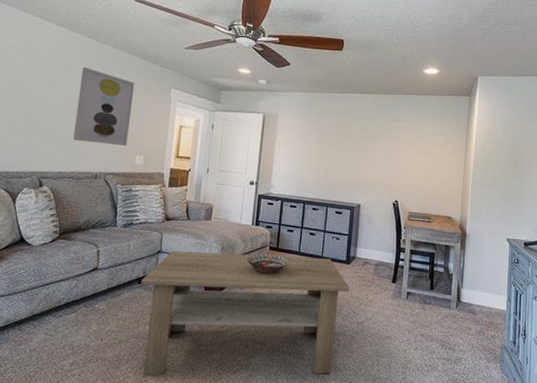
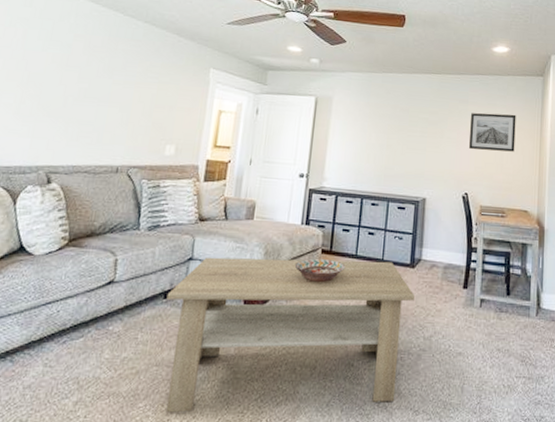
wall art: present [73,67,135,146] -> none [91,44,168,134]
wall art: none [400,129,444,165] -> present [469,113,516,152]

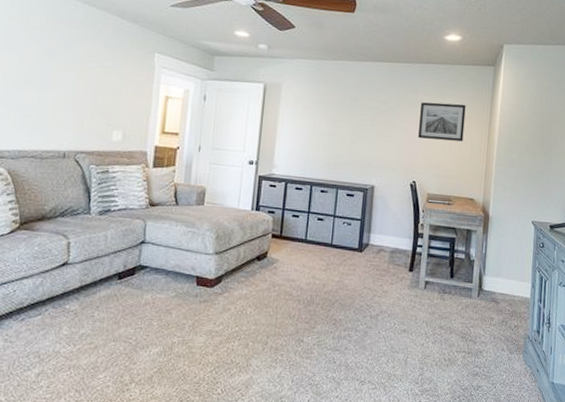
coffee table: present [165,257,415,413] -> none [121,240,362,384]
decorative bowl: present [294,258,346,283] -> none [245,242,296,266]

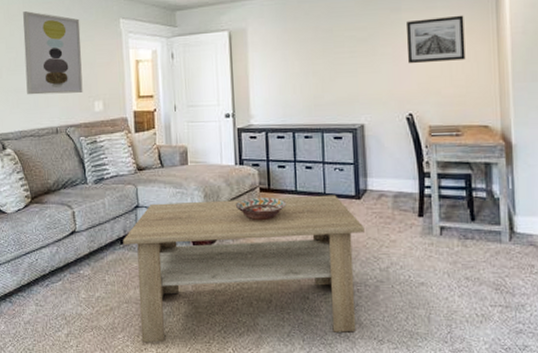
wall art: none [35,26,111,120] -> present [23,11,83,95]
coffee table: none [121,240,362,384] -> present [123,195,364,343]
decorative bowl: none [245,242,296,266] -> present [235,196,287,221]

